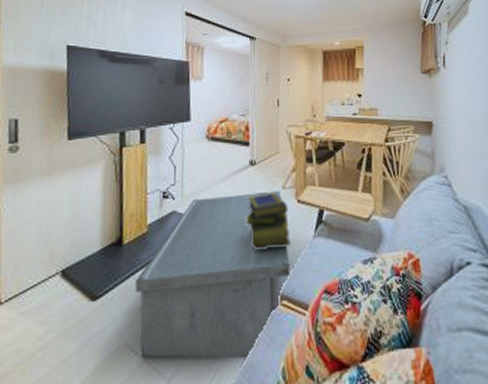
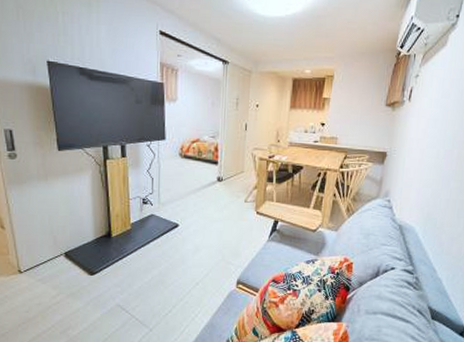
coffee table: present [135,191,290,359] -> none [123,203,247,320]
stack of books: present [244,191,291,251] -> none [211,204,249,248]

